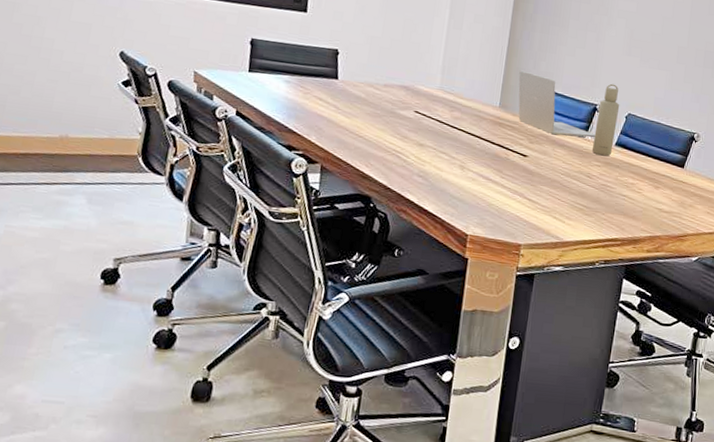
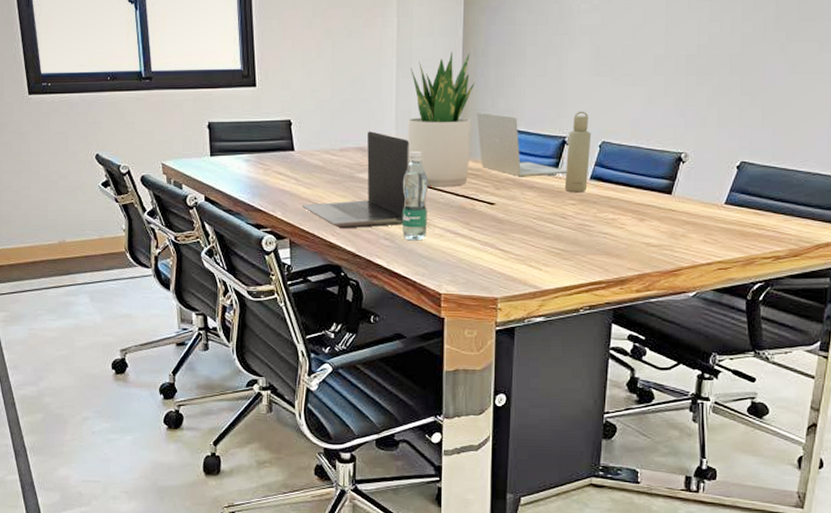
laptop computer: none [339,72,453,165] -> present [302,131,409,229]
bottle: none [436,97,467,182] -> present [402,151,428,241]
planter: none [449,12,522,135] -> present [407,51,476,187]

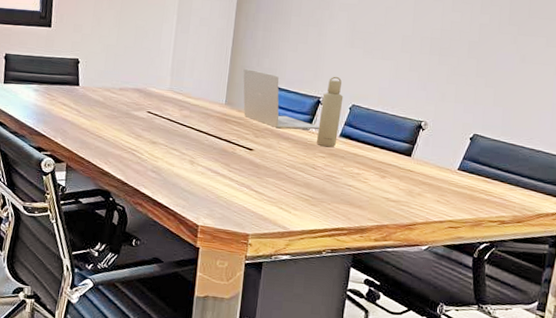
laptop computer: present [302,131,409,229] -> none [81,75,182,160]
bottle: present [402,151,428,241] -> none [168,97,196,176]
planter: present [407,51,476,187] -> none [179,14,245,131]

